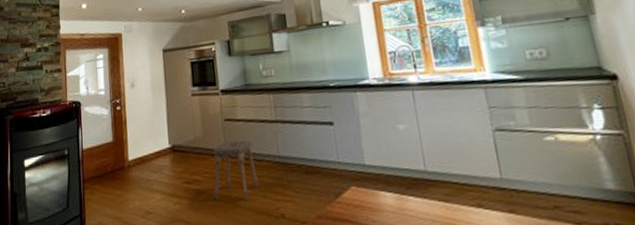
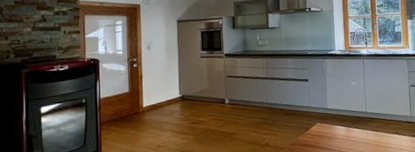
stool: present [213,139,258,201] -> none [215,91,250,135]

